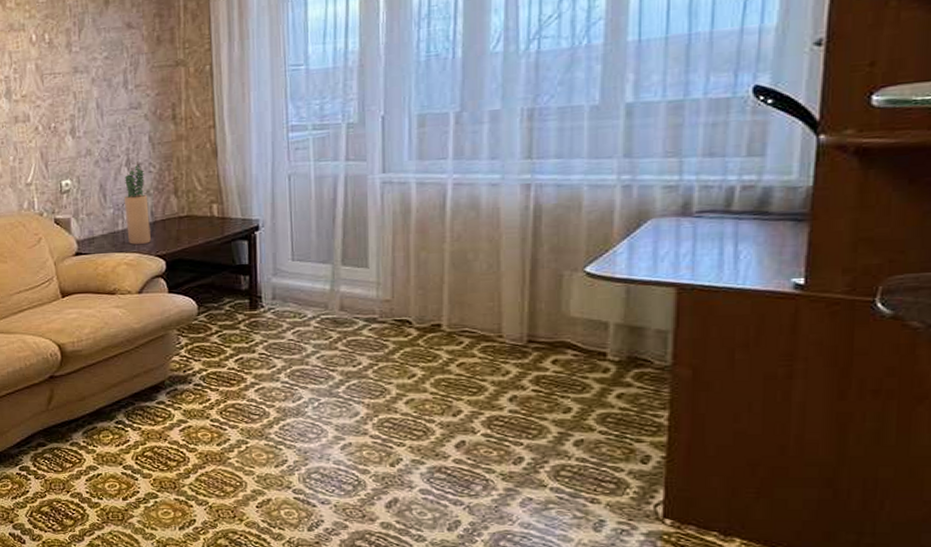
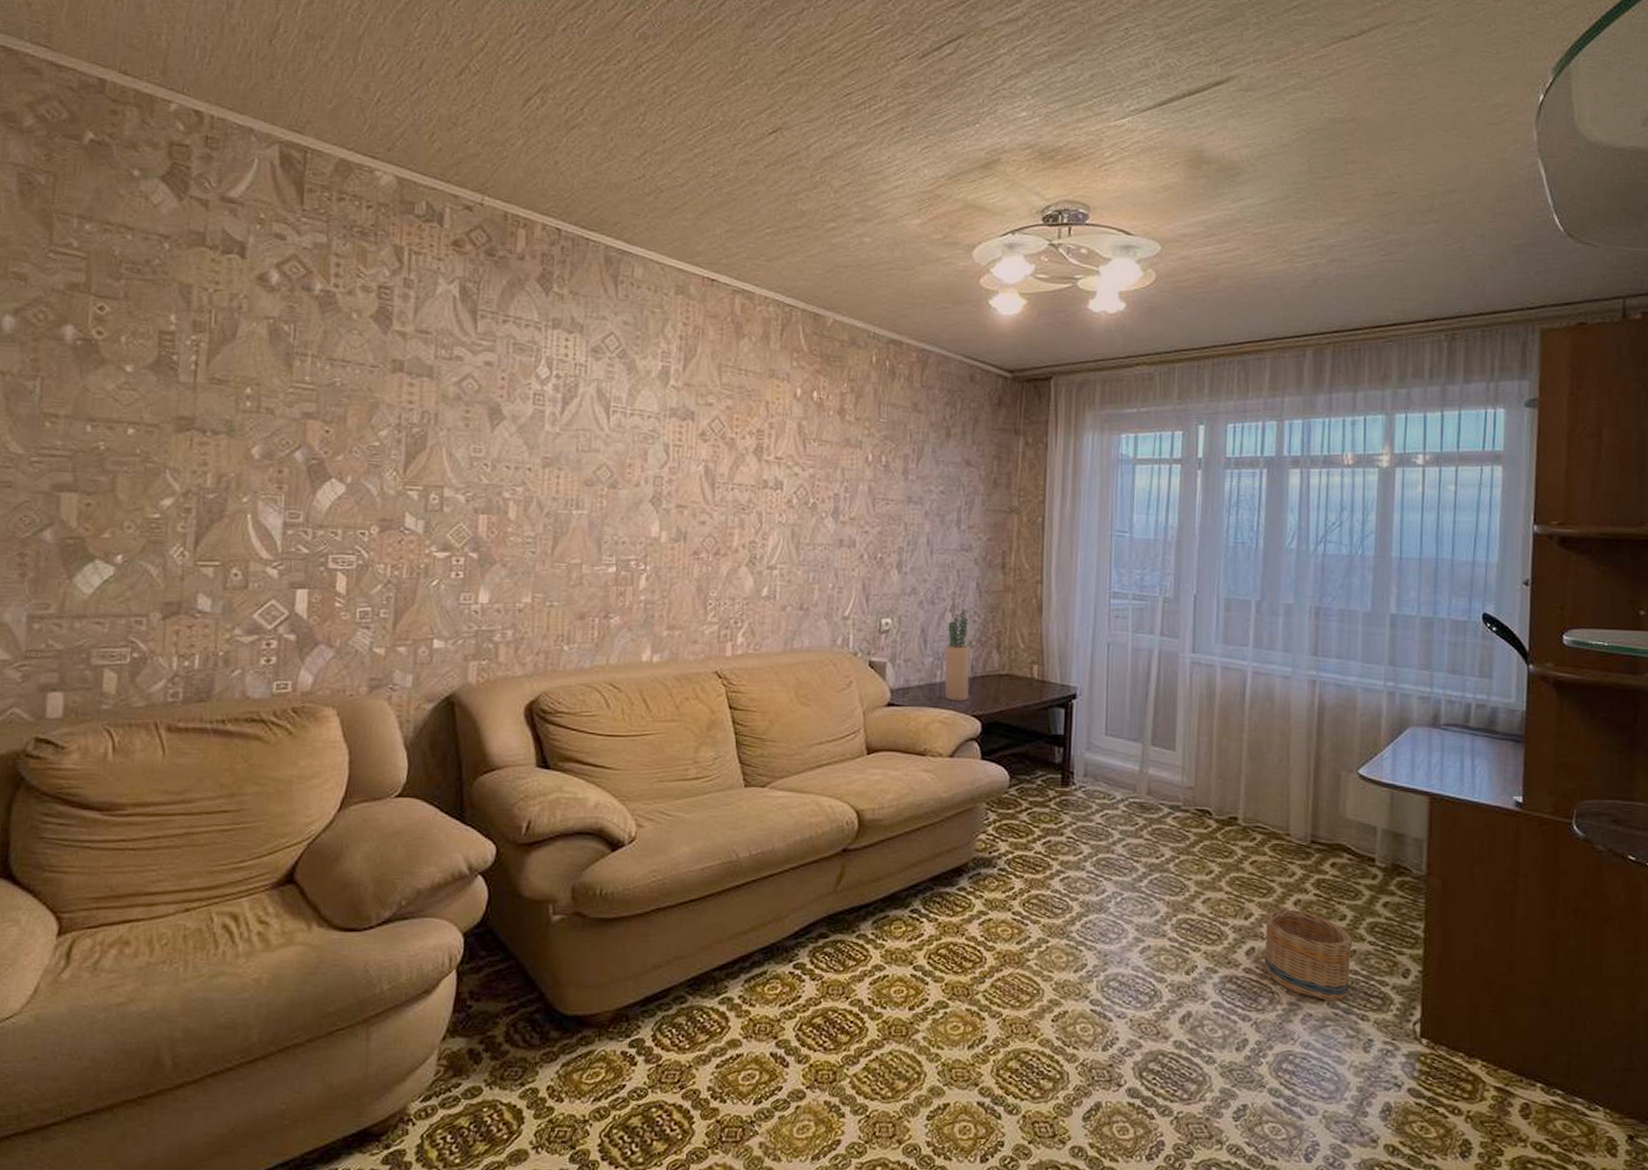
basket: none [475,405,580,487] -> present [1264,909,1353,1001]

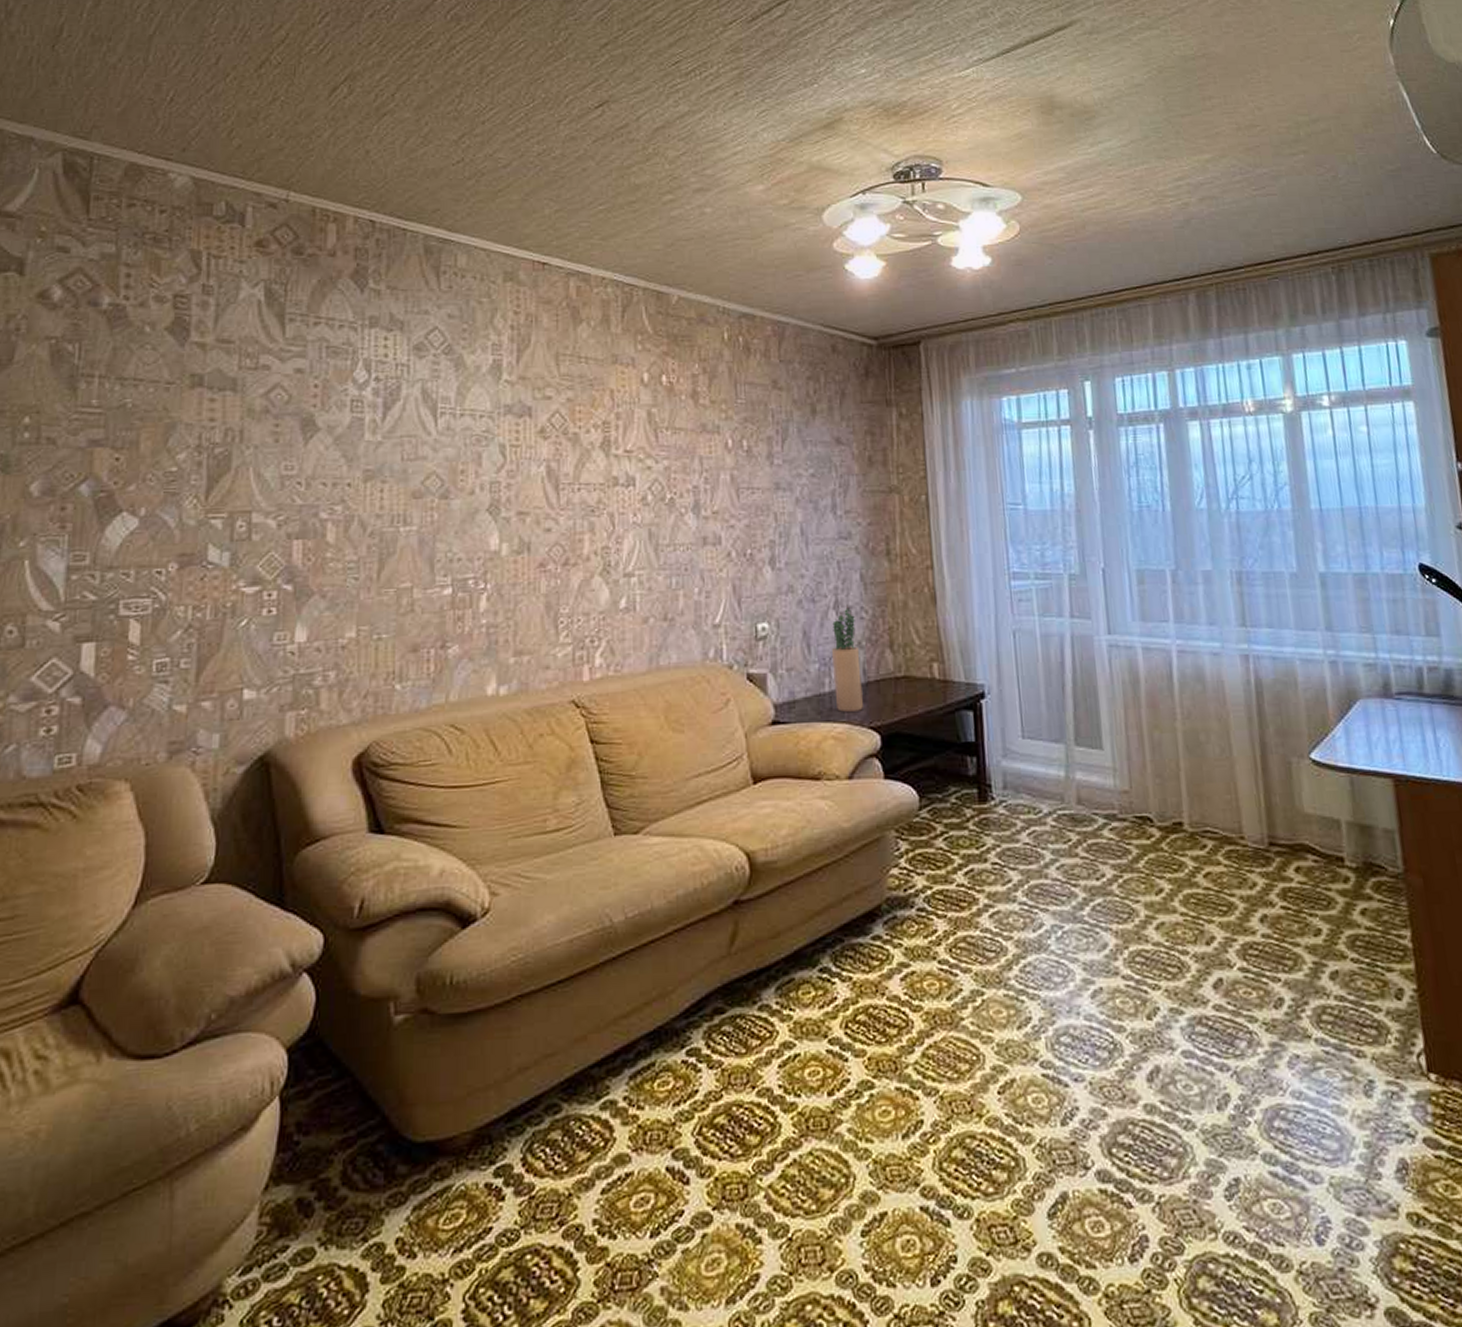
basket: present [1264,909,1353,1001] -> none [1229,927,1338,1037]

